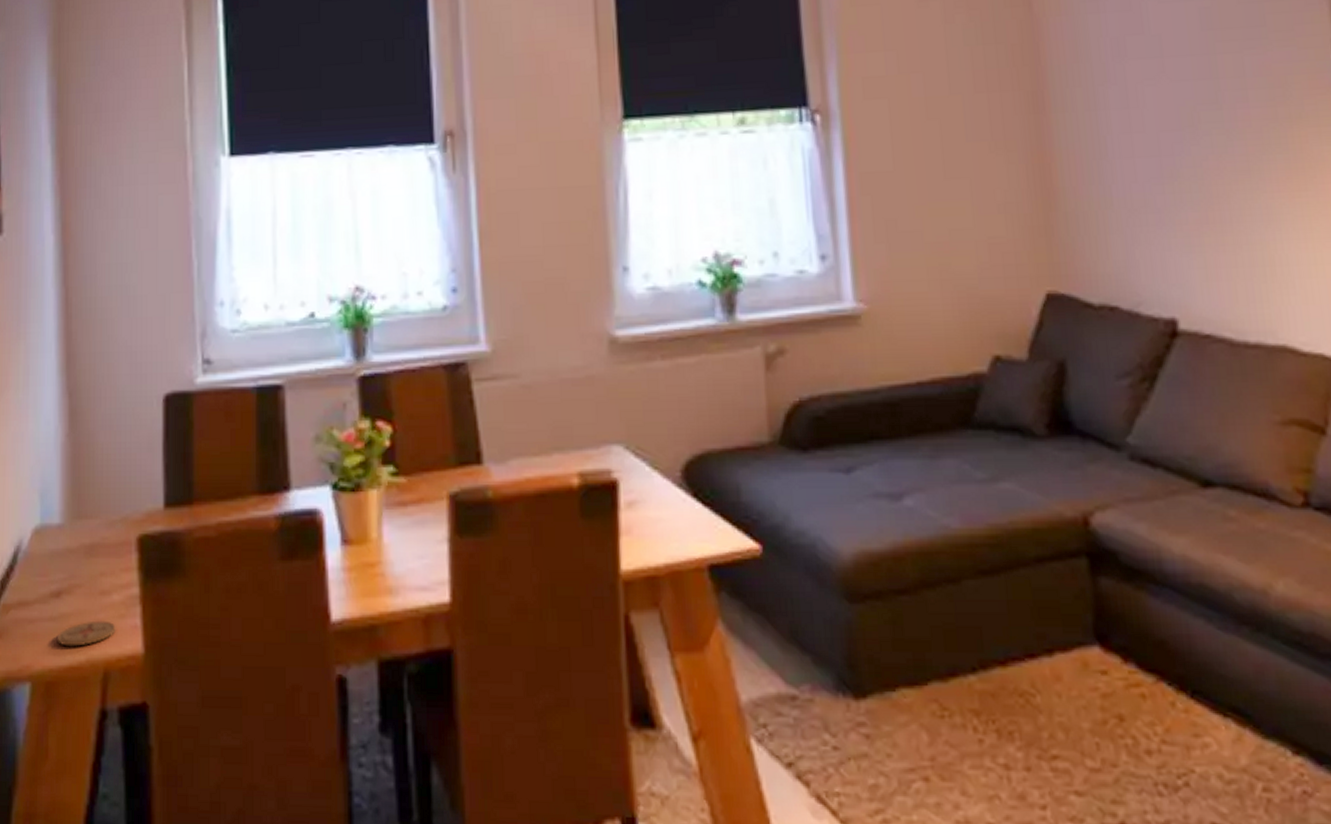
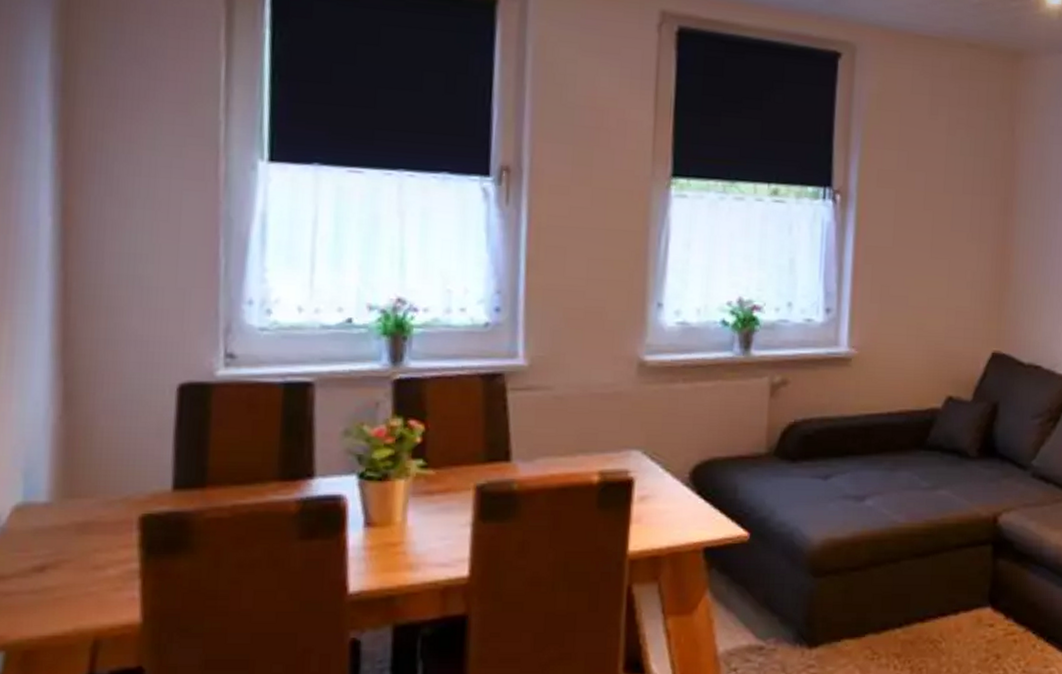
coaster: present [56,620,116,647] -> none [38,593,110,618]

